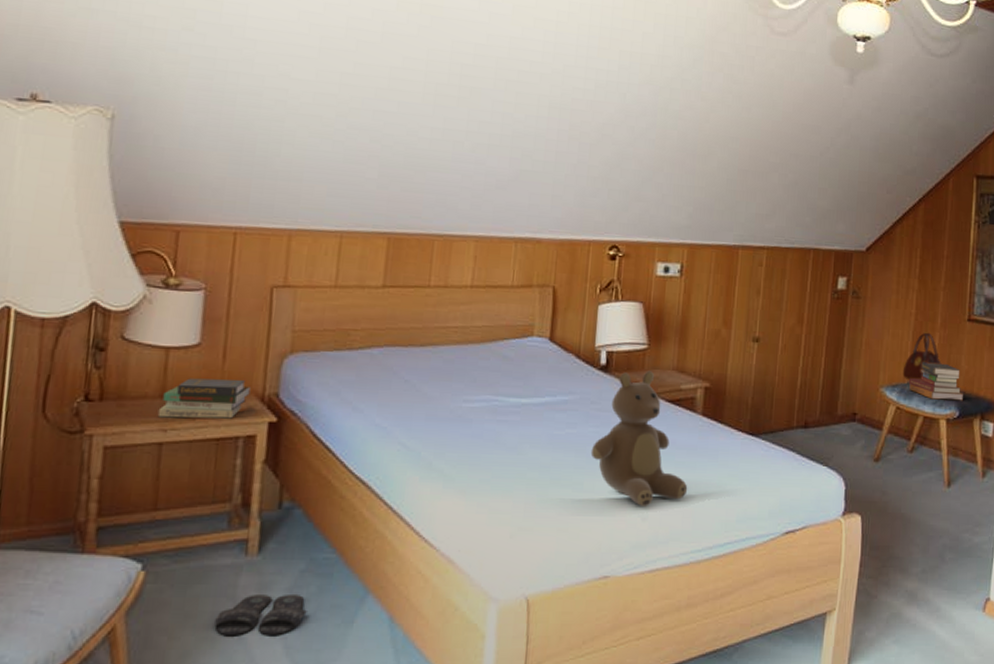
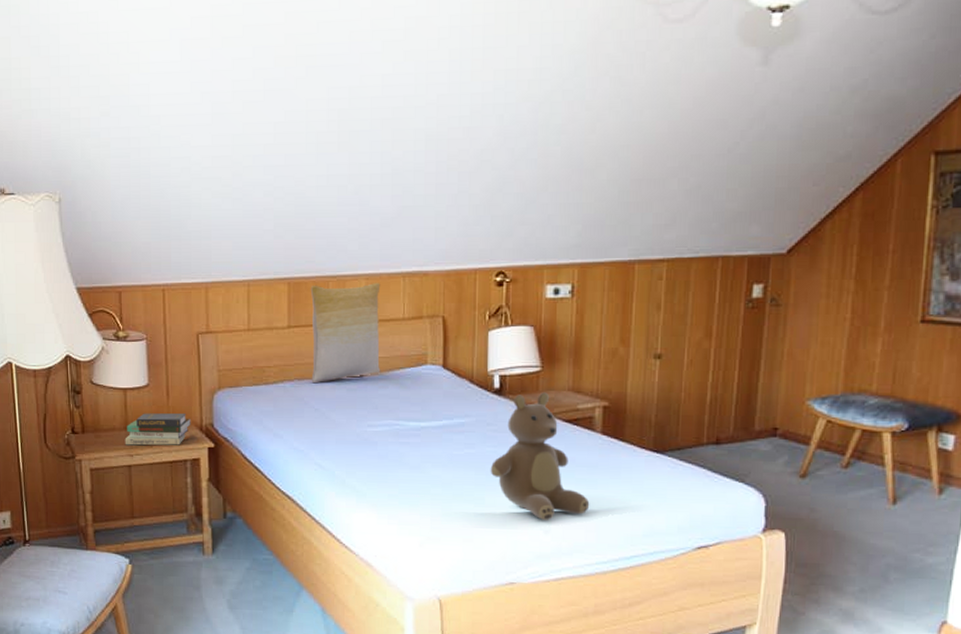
slippers: present [214,595,307,637] -> none [187,586,255,619]
pillow: none [403,242,491,352] -> present [310,283,381,384]
handbag: present [902,332,942,380] -> none [834,338,885,391]
books: present [908,362,963,401] -> none [842,371,914,412]

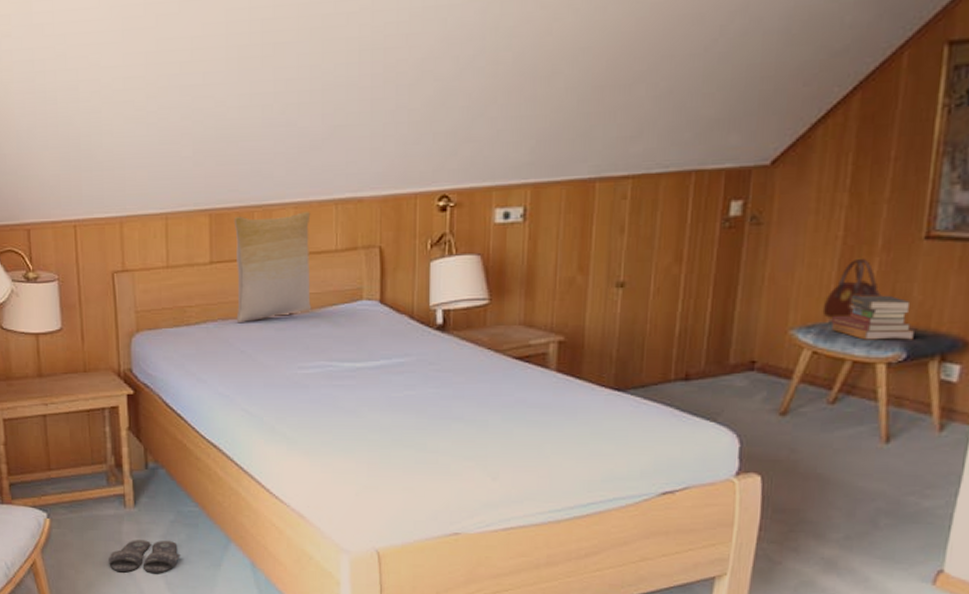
books: present [124,413,191,446] -> none [38,359,108,394]
slippers: none [187,586,255,619] -> present [108,540,180,574]
teddy bear: present [490,392,590,520] -> none [432,327,543,466]
handbag: none [834,338,885,391] -> present [822,258,882,318]
books: none [842,371,914,412] -> present [830,295,914,340]

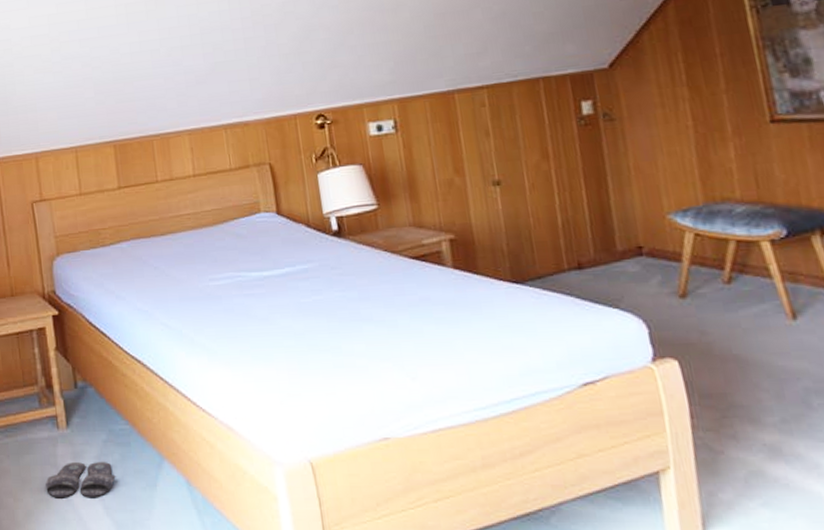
pillow: present [233,212,312,324] -> none [135,137,216,242]
handbag: present [822,258,882,318] -> none [692,143,746,201]
books: present [830,295,914,340] -> none [703,176,789,220]

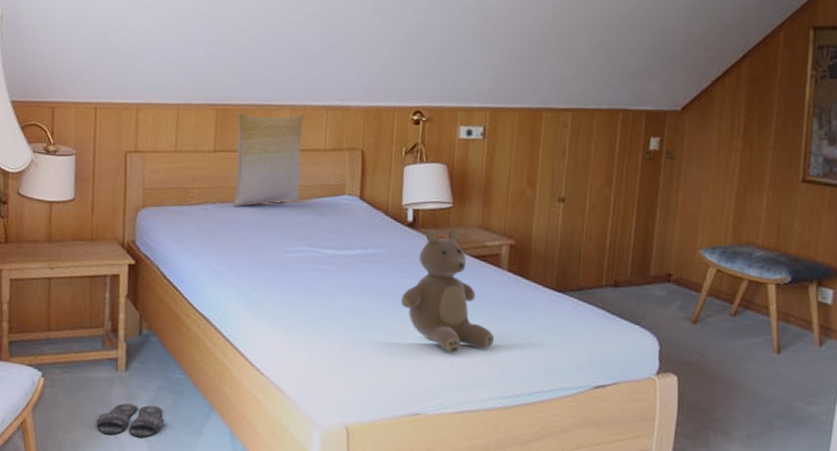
pillow: none [135,137,216,242] -> present [233,112,305,207]
teddy bear: none [342,230,456,366] -> present [400,228,495,353]

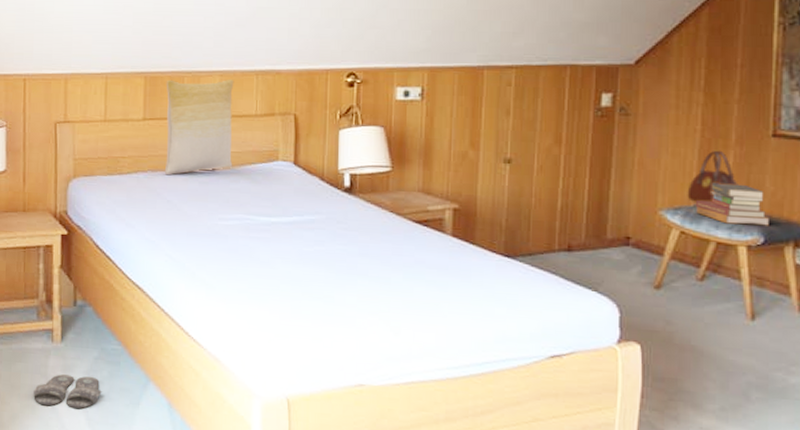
teddy bear: present [400,228,495,353] -> none [339,192,440,322]
handbag: none [724,193,770,243] -> present [687,150,738,203]
books: none [731,224,796,266] -> present [695,183,769,226]

